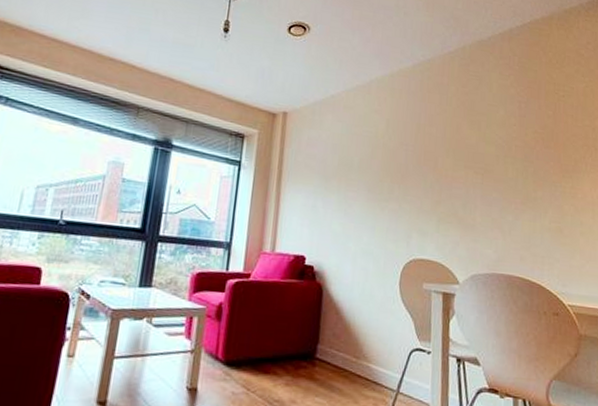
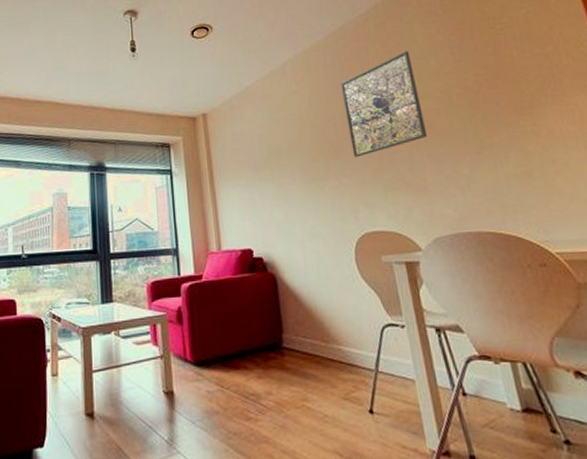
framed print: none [416,96,485,186] -> present [341,51,428,158]

